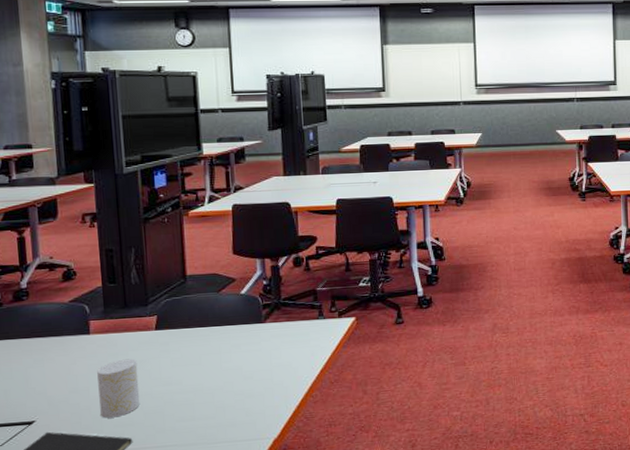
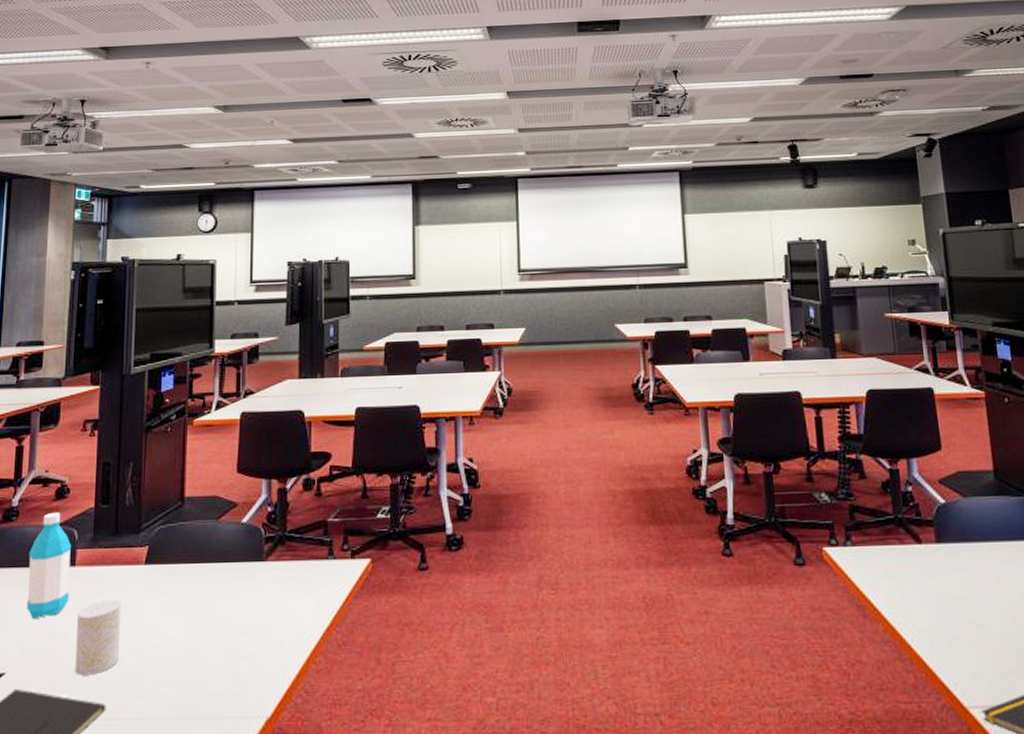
water bottle: none [44,291,88,378] -> present [26,512,72,620]

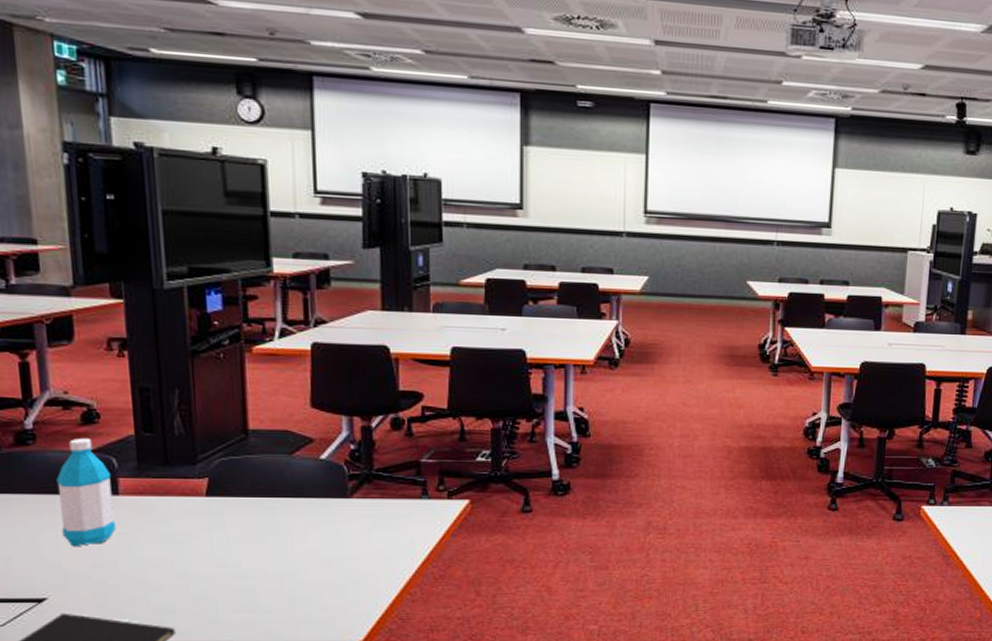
cup: present [75,599,121,675] -> none [128,530,186,602]

